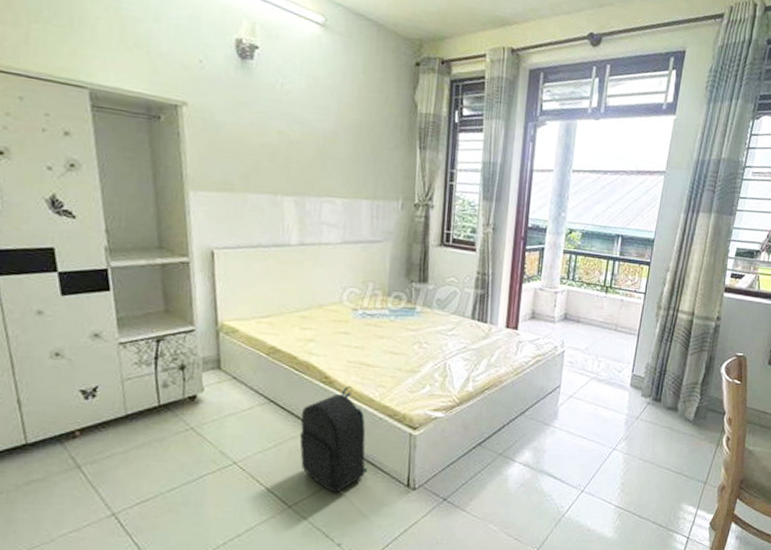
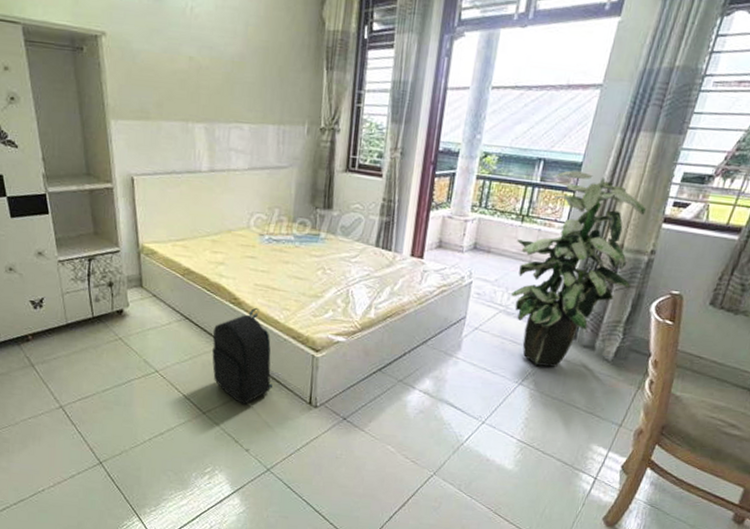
indoor plant: none [601,246,710,430] -> present [511,170,646,367]

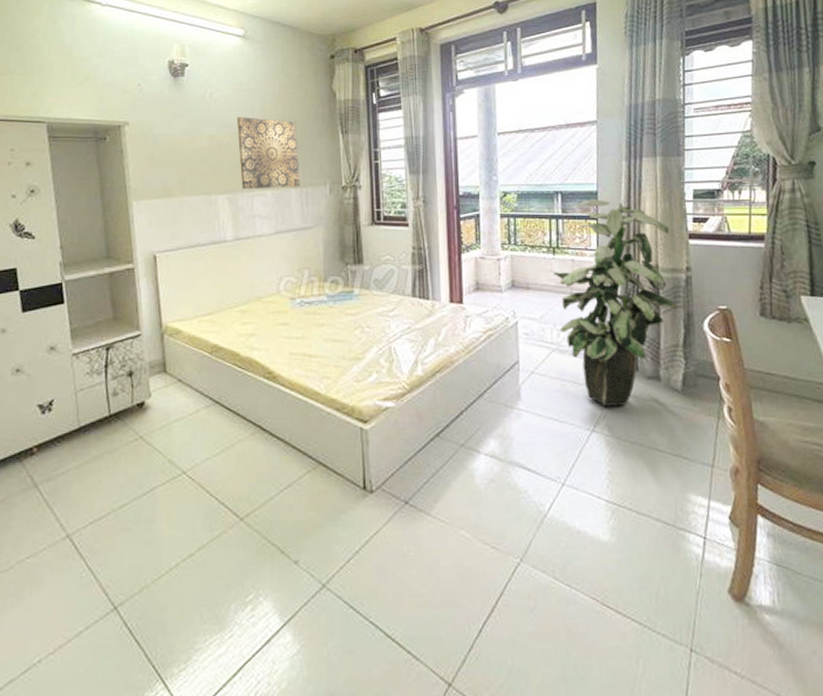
backpack: present [212,307,272,405] -> none [246,379,319,501]
wall art: none [217,38,280,124] -> present [236,117,300,190]

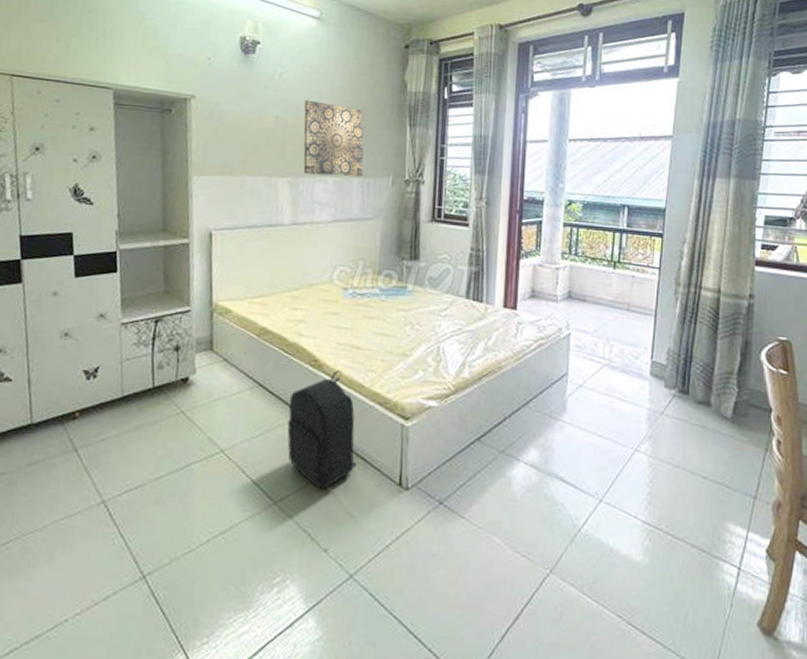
backpack: none [246,379,319,501] -> present [287,369,356,489]
indoor plant: present [553,199,678,406] -> none [612,216,736,429]

